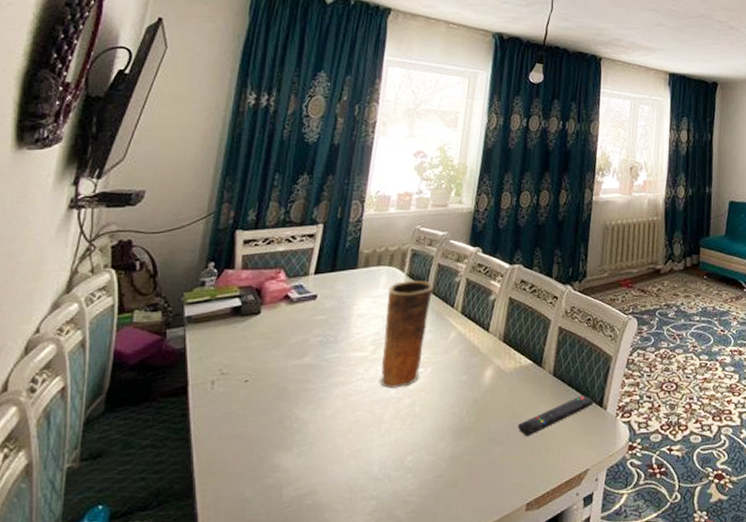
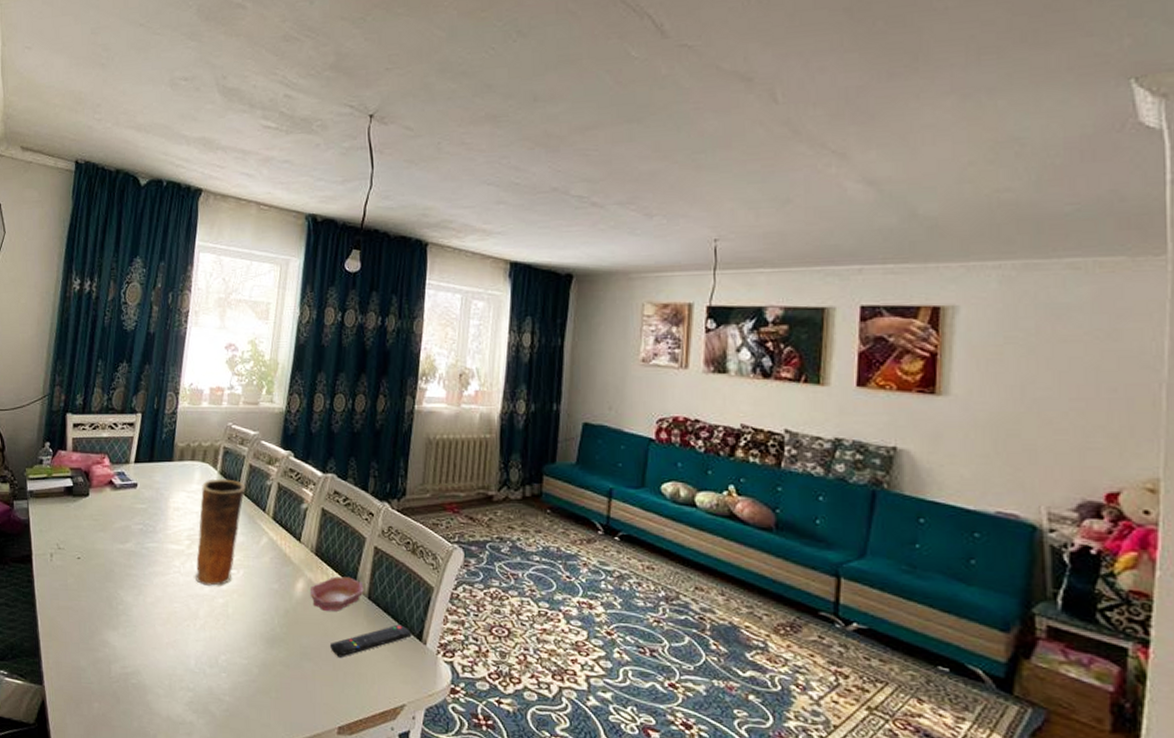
bowl: none [498,358,550,394] -> present [309,576,364,611]

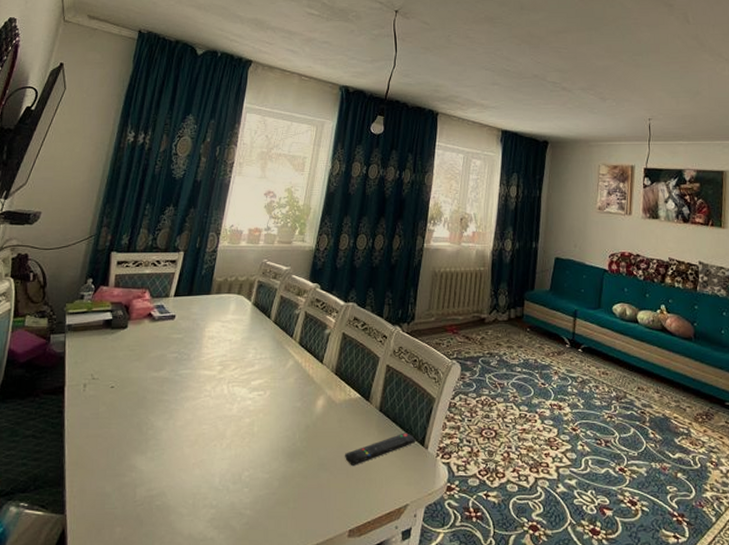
vase: present [195,478,246,586] -> none [225,309,276,407]
bowl: present [309,576,364,611] -> none [328,393,376,424]

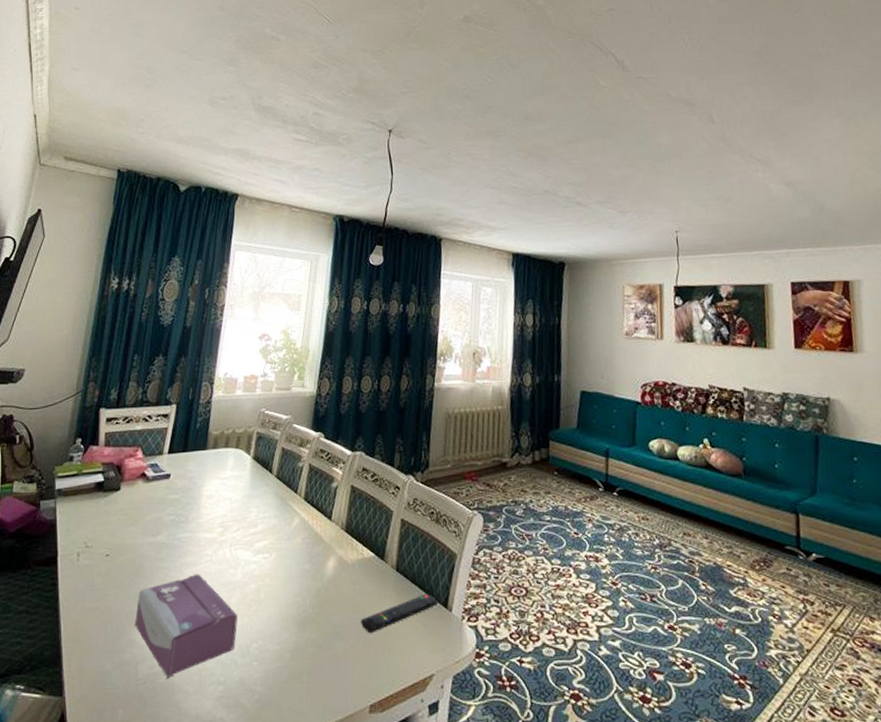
tissue box: none [136,407,232,502] -> present [135,574,238,679]

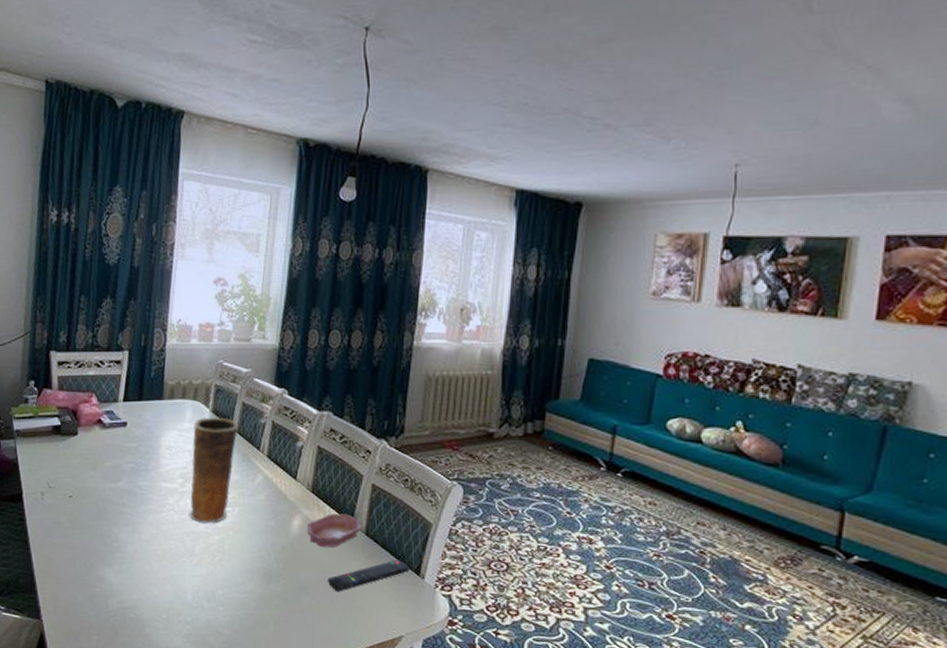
tissue box: present [135,574,238,679] -> none [102,521,203,614]
vase: none [228,463,278,572] -> present [190,417,239,524]
bowl: none [340,551,392,587] -> present [306,513,362,547]

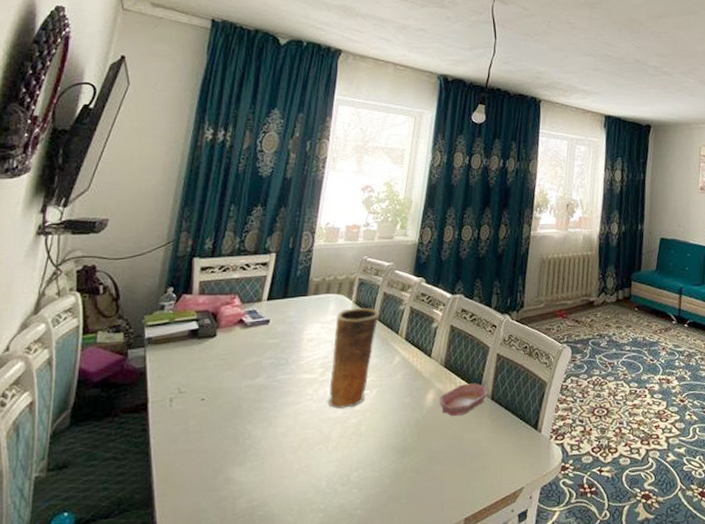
remote control: present [328,560,410,592] -> none [458,418,529,456]

